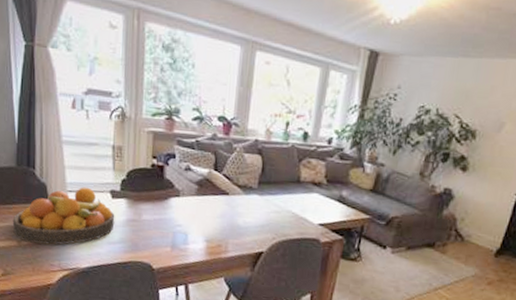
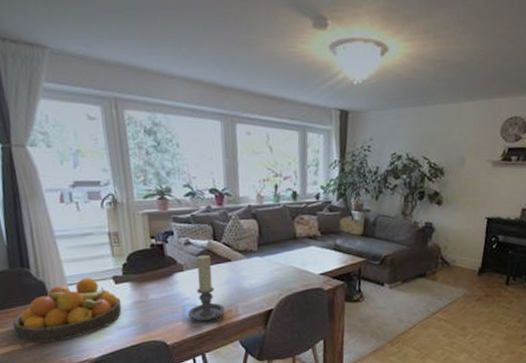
candle holder: none [178,183,215,255] -> present [188,254,225,322]

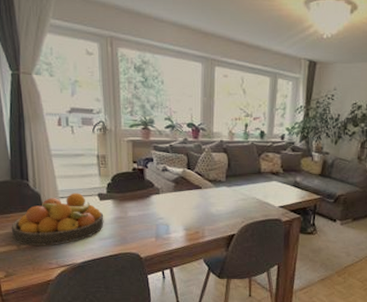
candle holder: present [188,254,225,322] -> none [161,181,193,241]

